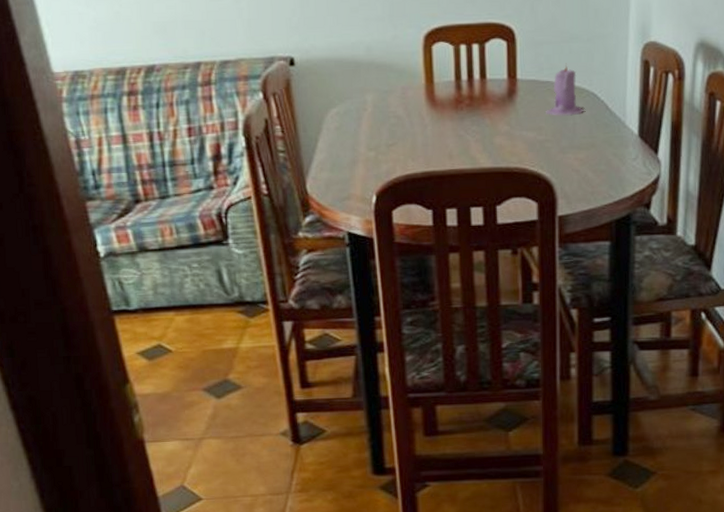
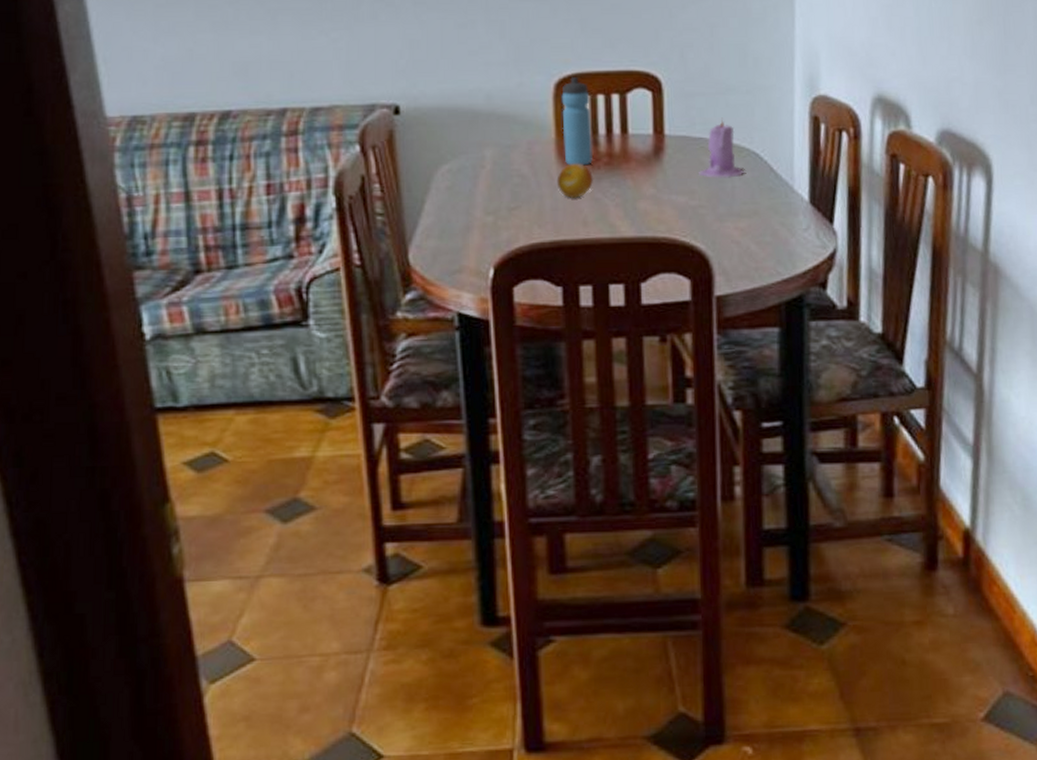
fruit: none [426,105,458,135] -> present [556,163,594,198]
water bottle: none [430,29,456,107] -> present [561,76,593,166]

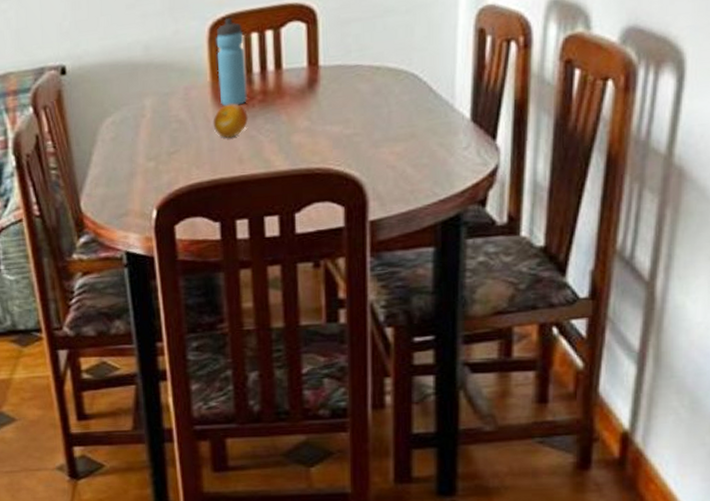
candle: present [699,117,744,178] -> none [354,41,401,105]

